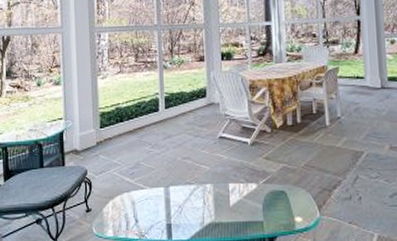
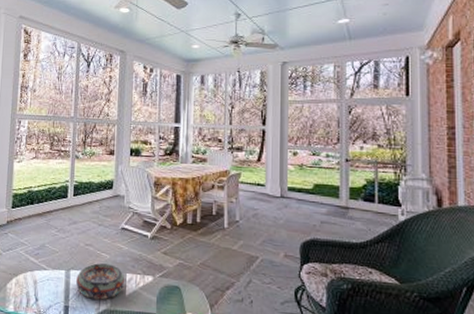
decorative bowl: none [177,176,228,214] -> present [76,263,125,300]

